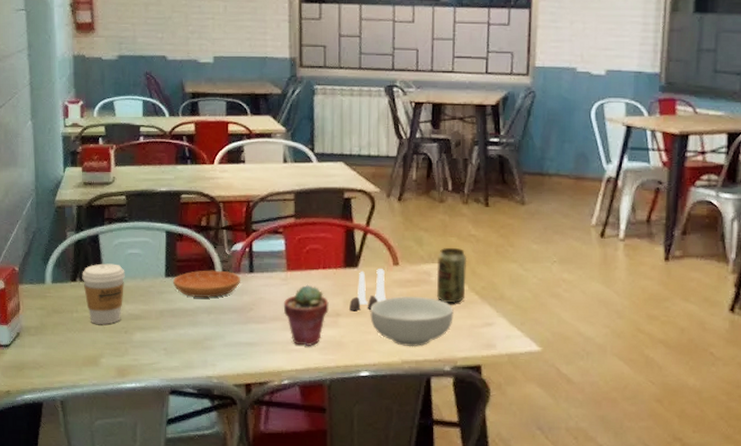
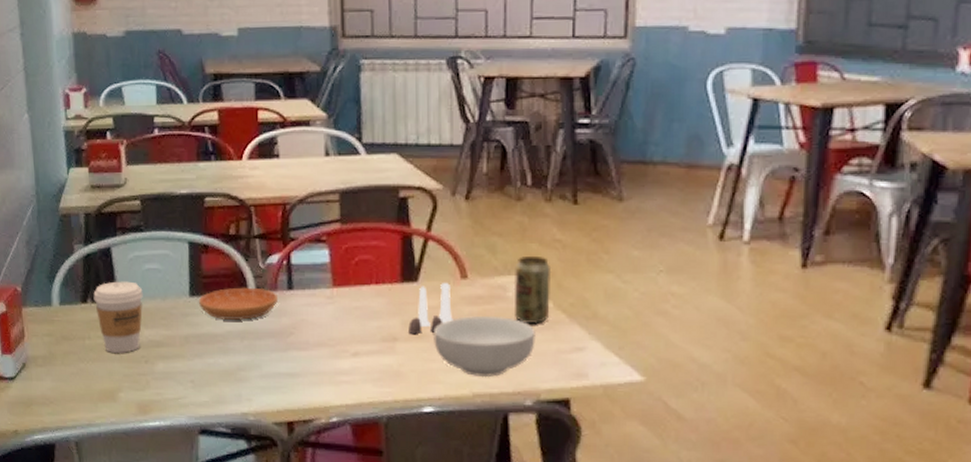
potted succulent: present [283,284,329,347] -> none [329,303,384,378]

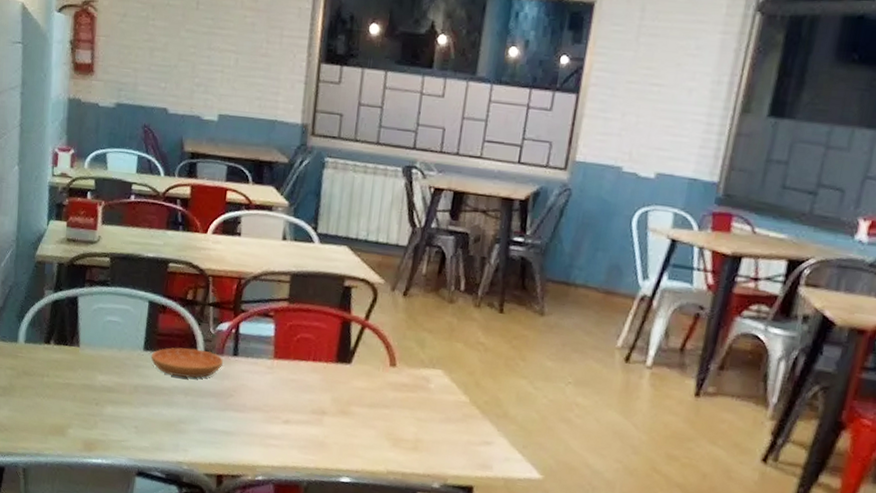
coffee cup: present [93,281,143,354] -> none [56,327,102,394]
salt and pepper shaker set: present [408,283,453,334] -> none [337,368,380,412]
cereal bowl: present [434,316,535,378] -> none [358,400,450,458]
beverage can: present [514,255,552,324] -> none [434,353,473,416]

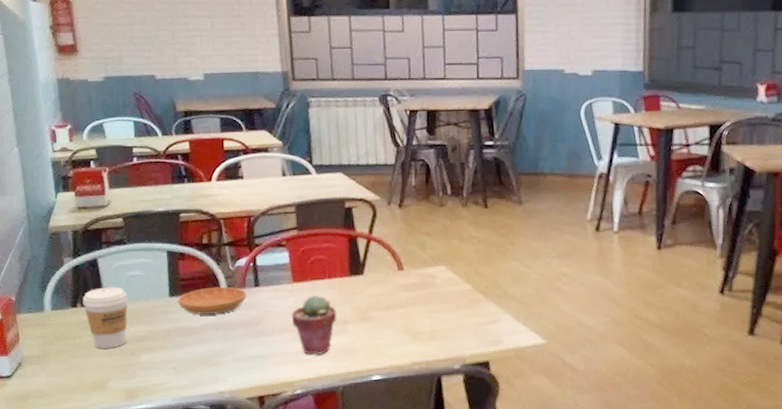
coffee cup: none [56,327,102,394] -> present [82,287,128,349]
potted succulent: none [265,376,315,444] -> present [291,295,337,356]

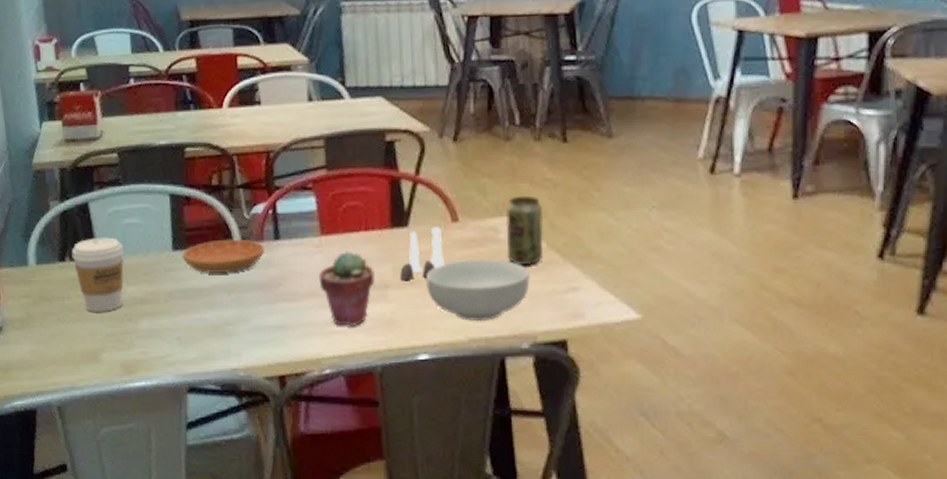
salt and pepper shaker set: none [357,275,394,317] -> present [400,227,446,280]
cereal bowl: none [378,299,460,349] -> present [426,259,530,322]
beverage can: none [441,249,470,303] -> present [506,195,544,265]

